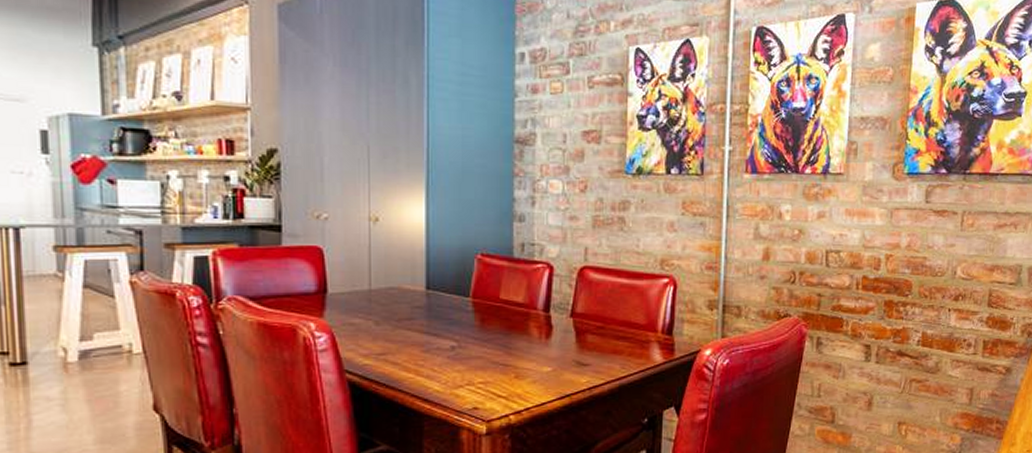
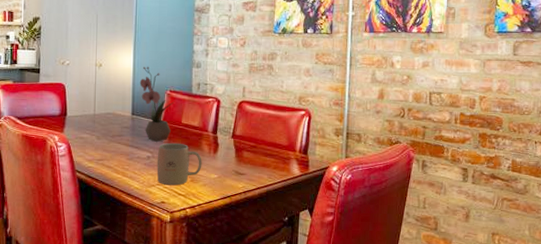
flower arrangement: none [436,220,489,326] -> present [139,66,175,142]
mug: none [465,327,530,385] -> present [156,143,202,186]

